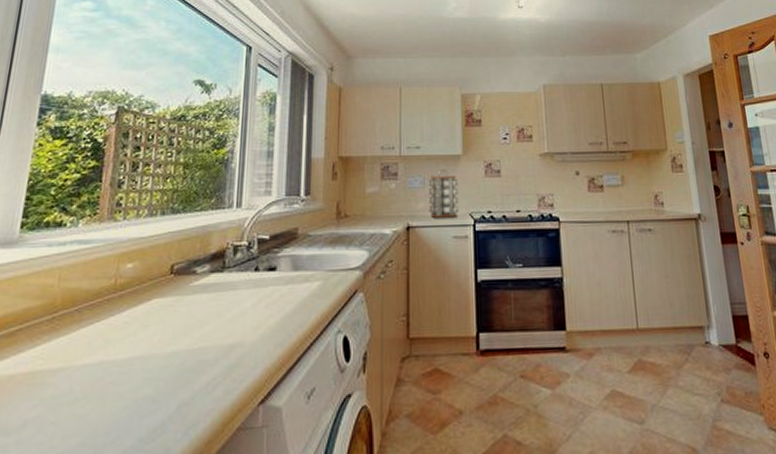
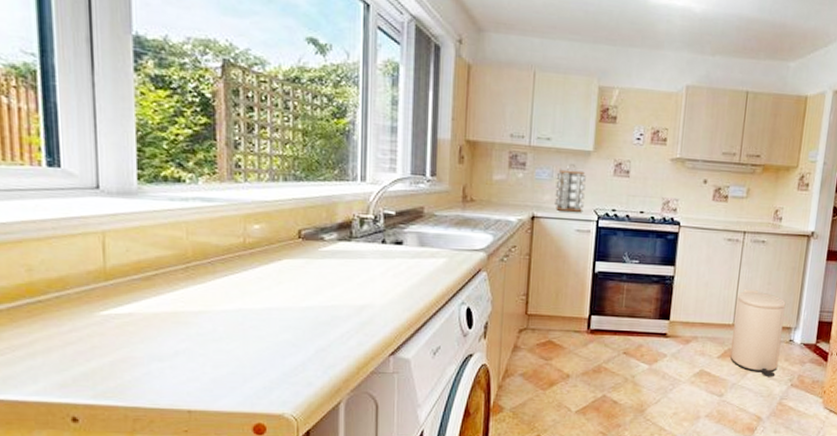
pedal bin: none [635,285,700,392] -> present [730,290,786,377]

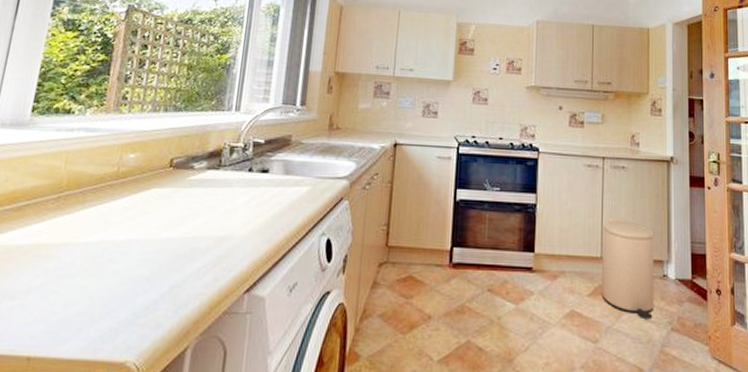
spice rack: present [554,164,586,213] -> none [416,93,446,140]

